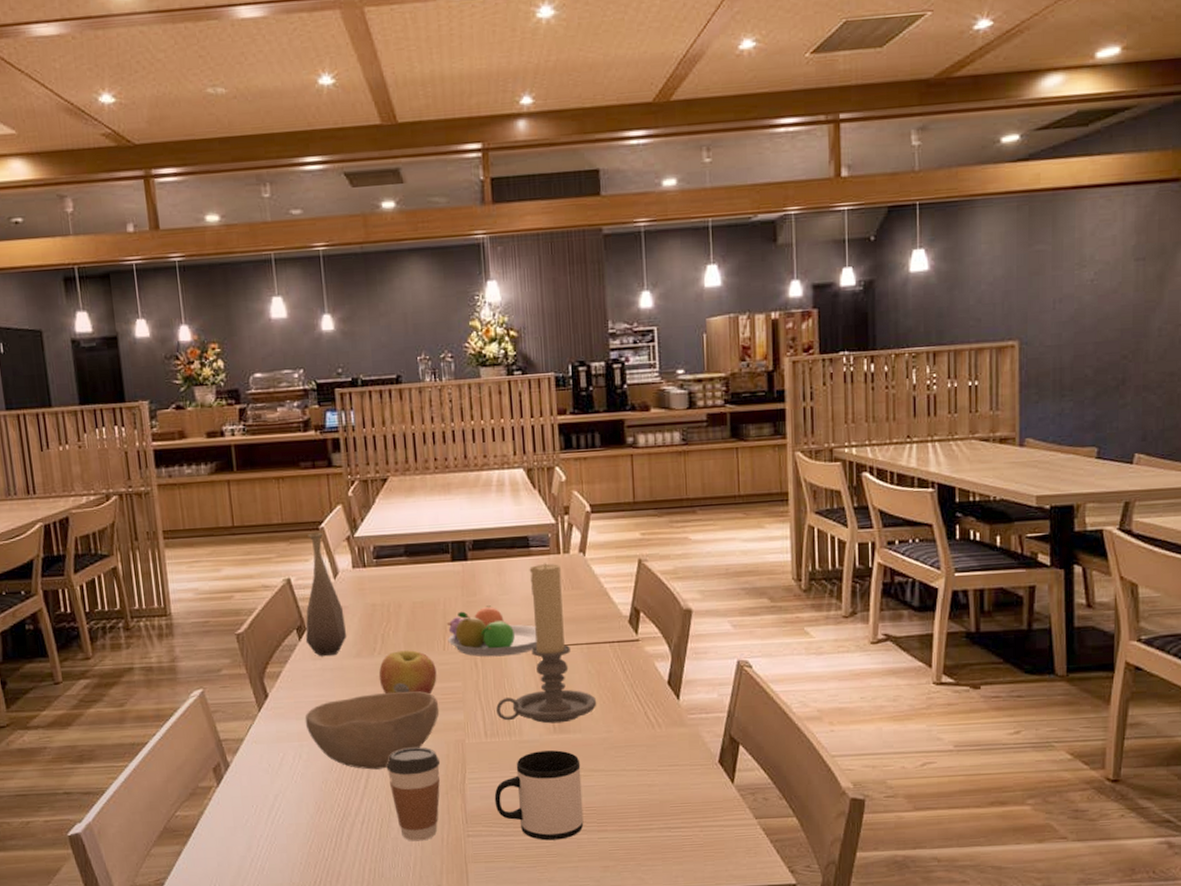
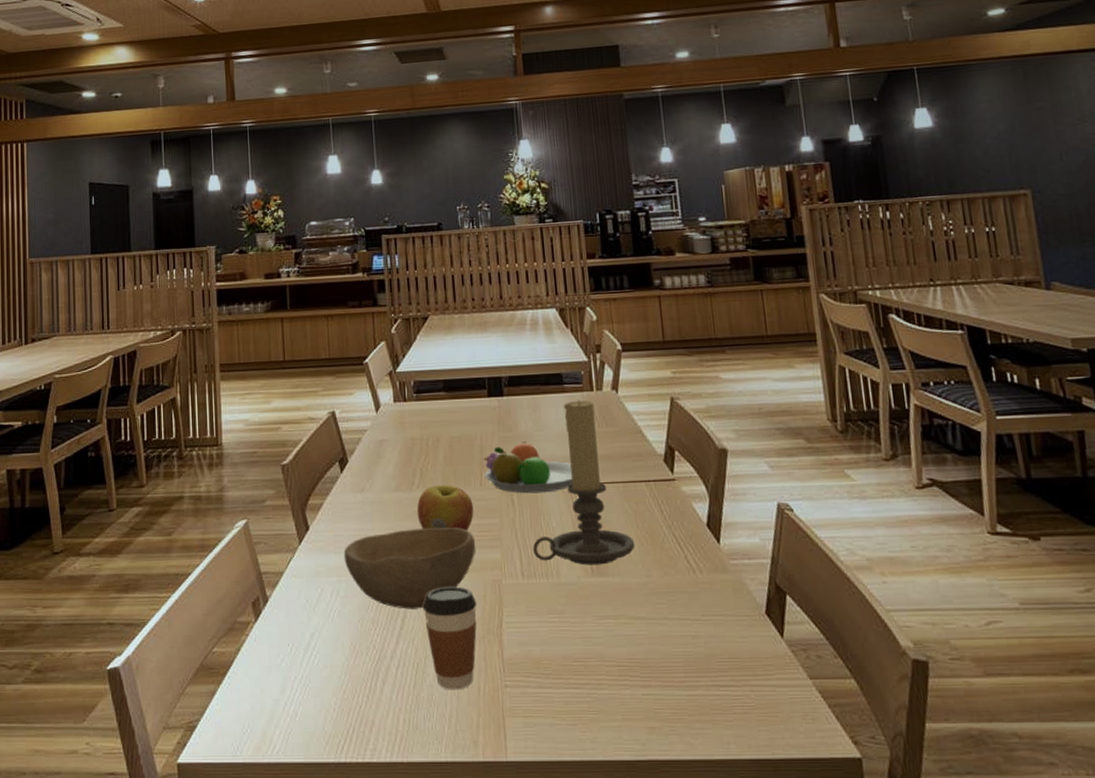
bottle: present [305,532,347,657] -> none [347,367,387,490]
mug: present [494,750,584,841] -> none [532,594,626,695]

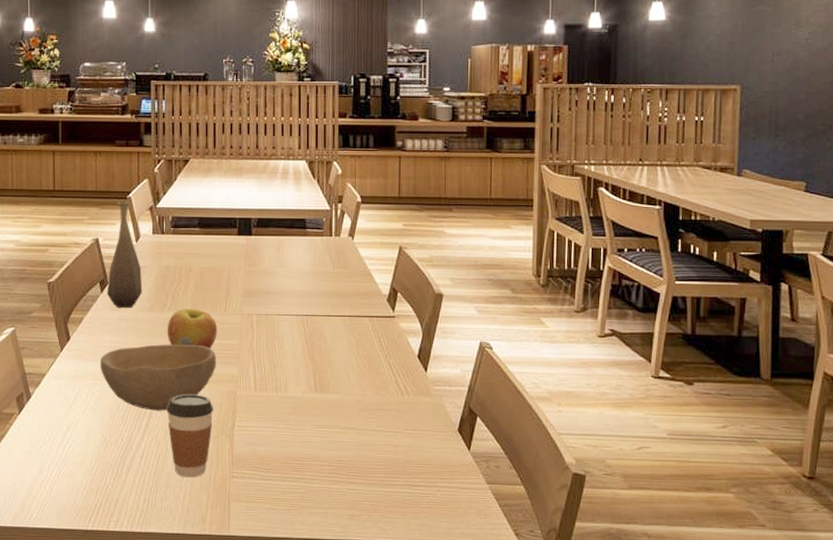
bottle: none [347,367,387,490] -> present [106,201,143,309]
fruit bowl: present [483,441,573,494] -> none [229,276,307,321]
candle holder: present [533,400,635,566] -> none [266,243,355,384]

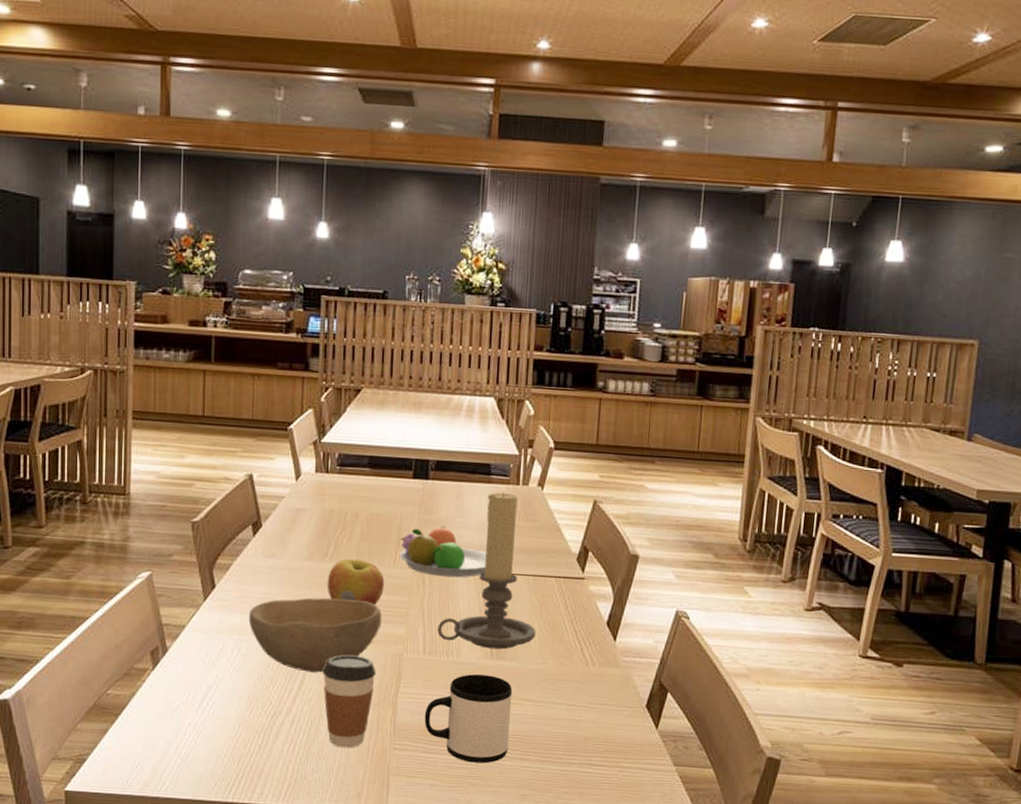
bottle: present [106,201,143,309] -> none [259,432,302,556]
fruit bowl: none [229,276,307,321] -> present [399,526,487,578]
mug: none [258,407,336,488] -> present [424,674,513,764]
candle holder: none [266,243,355,384] -> present [437,492,536,650]

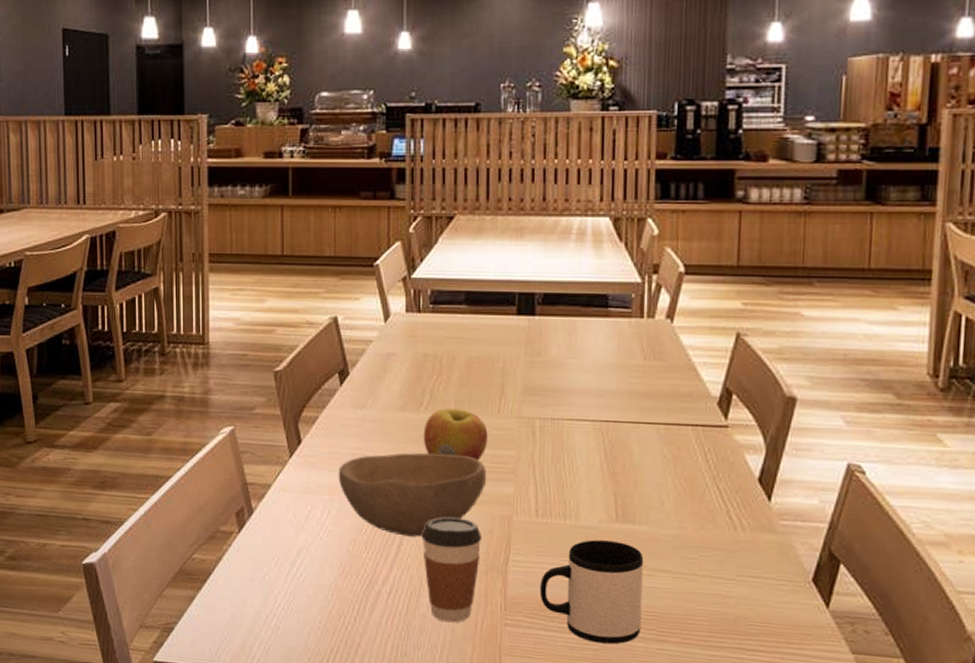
fruit bowl: present [399,526,487,578] -> none [504,368,608,428]
candle holder: present [437,492,536,650] -> none [552,327,671,511]

